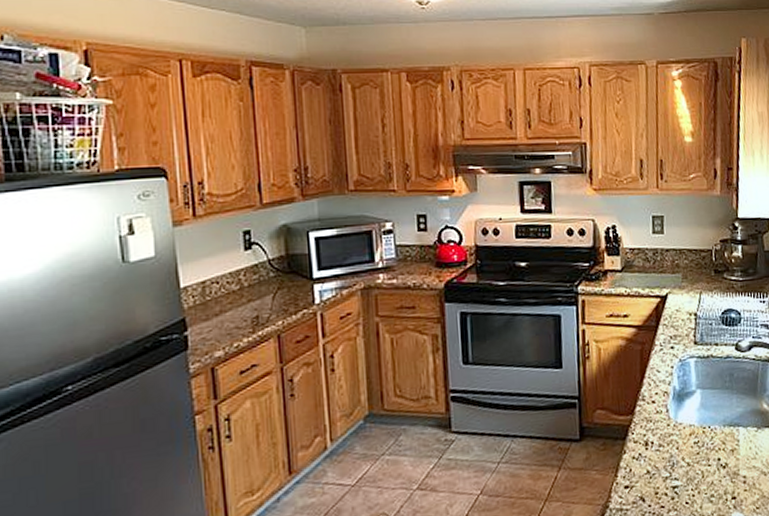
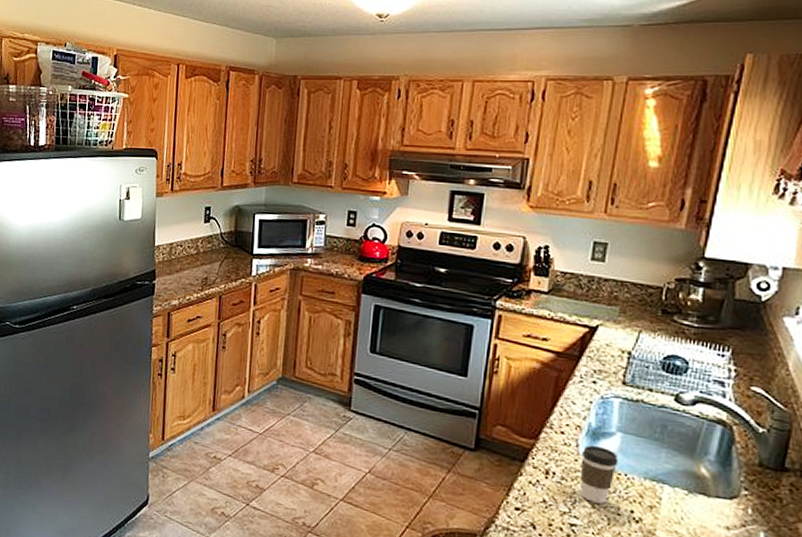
coffee cup: none [671,406,702,461] -> present [579,444,619,504]

